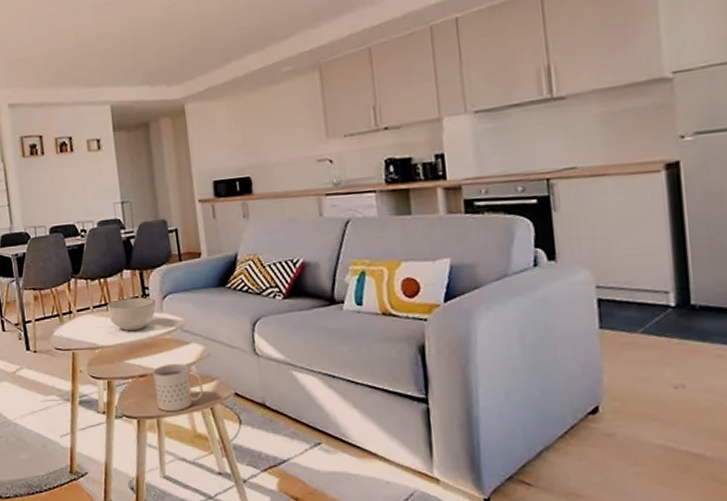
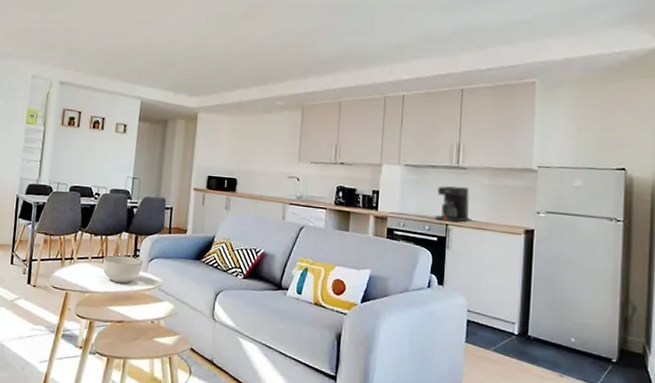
mug: present [152,363,203,412] -> none [126,315,167,356]
coffee maker: none [527,122,580,177] -> present [435,186,470,223]

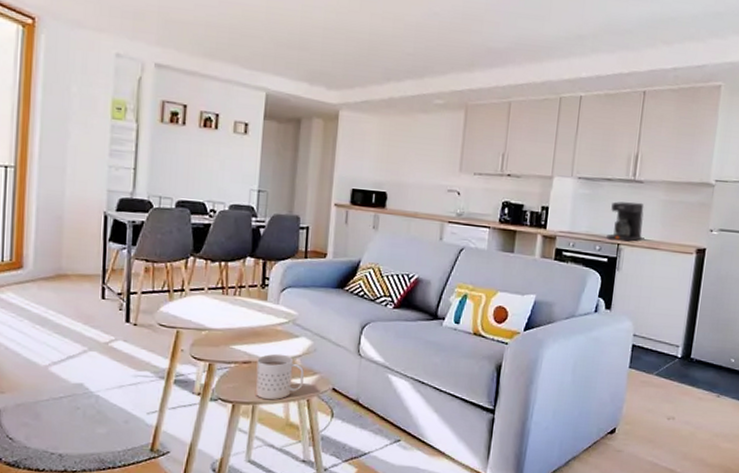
bowl: present [102,255,143,284] -> none [222,285,274,319]
mug: none [126,315,167,356] -> present [255,353,304,400]

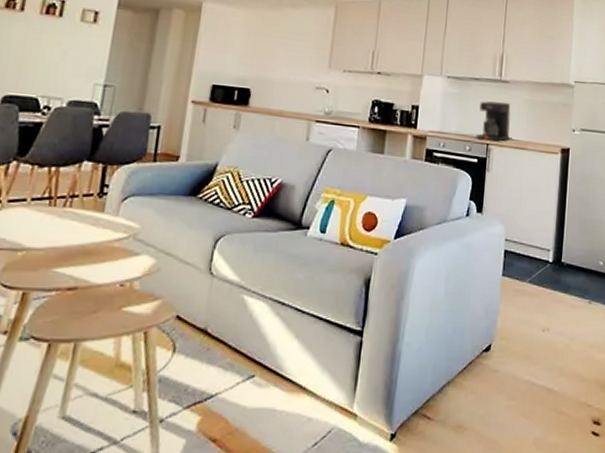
mug: present [255,353,304,400] -> none [79,276,143,335]

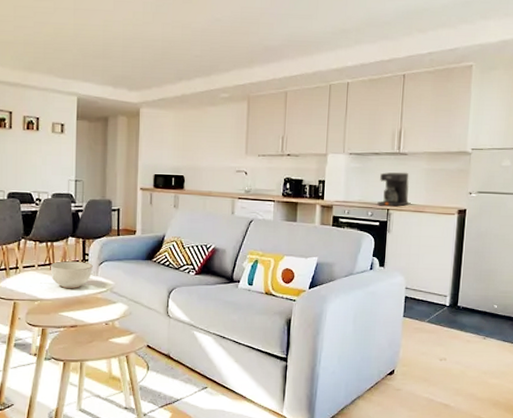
bowl: none [48,194,113,235] -> present [50,261,93,289]

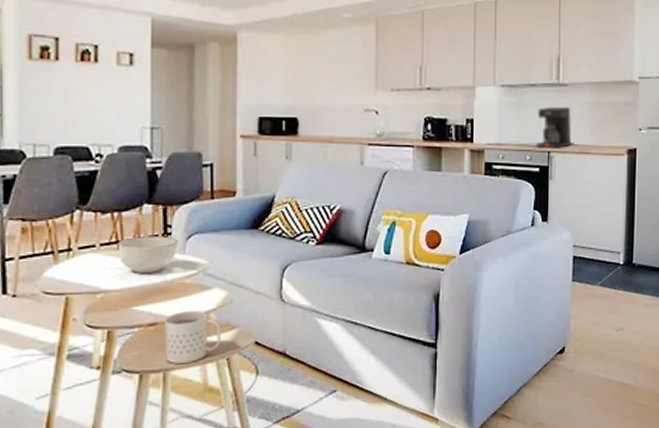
mug: none [82,318,122,358] -> present [165,310,220,365]

